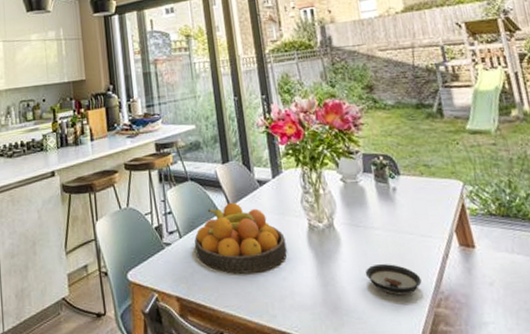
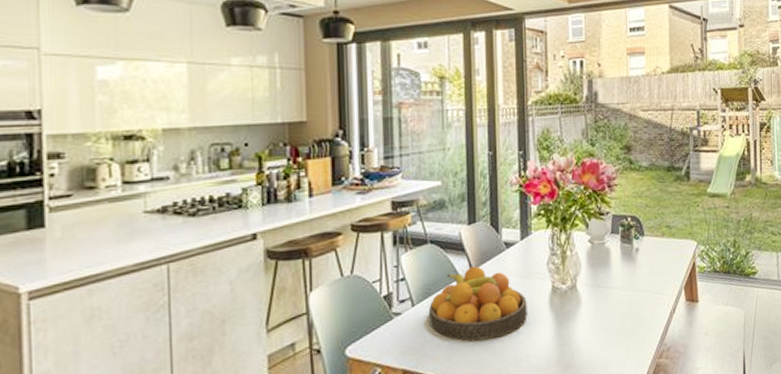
saucer: present [366,264,422,296] -> none [601,321,649,351]

